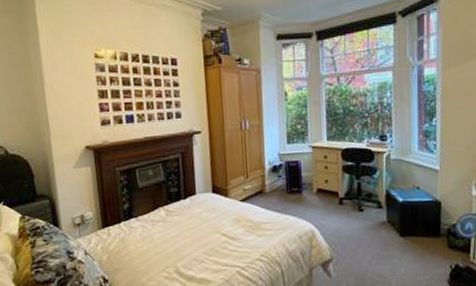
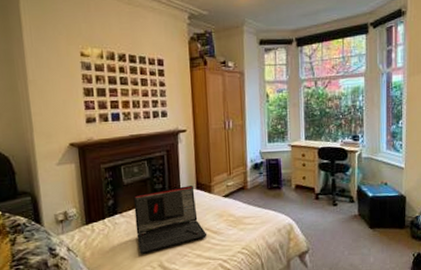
laptop: none [148,189,224,259] -> present [133,186,207,254]

